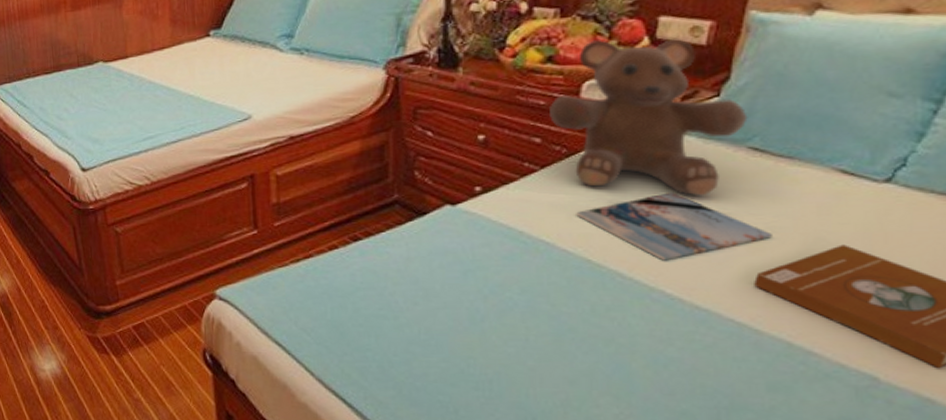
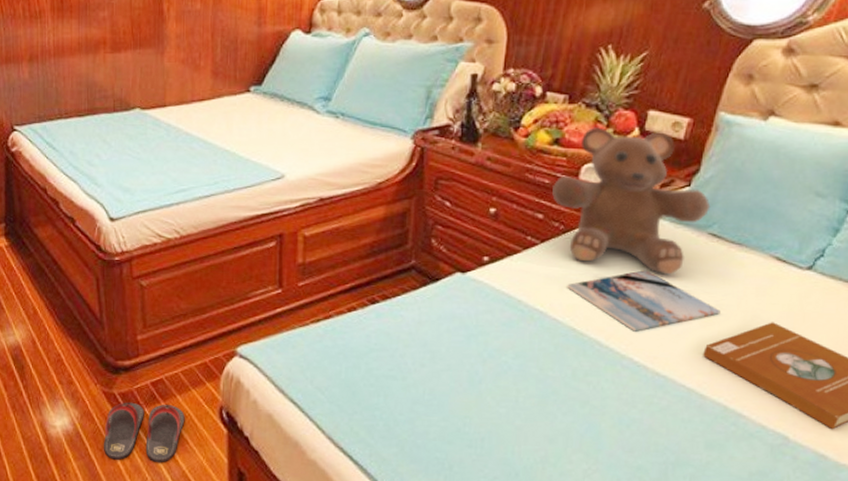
sandal: none [91,345,169,405] -> present [104,402,185,462]

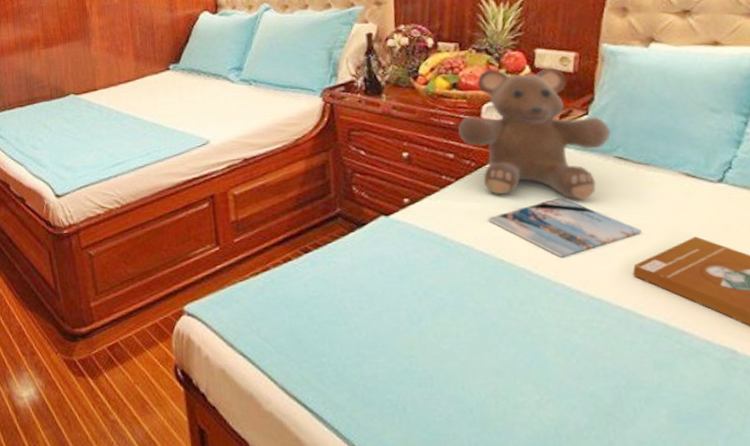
sandal: present [104,402,185,462] -> none [68,368,143,426]

